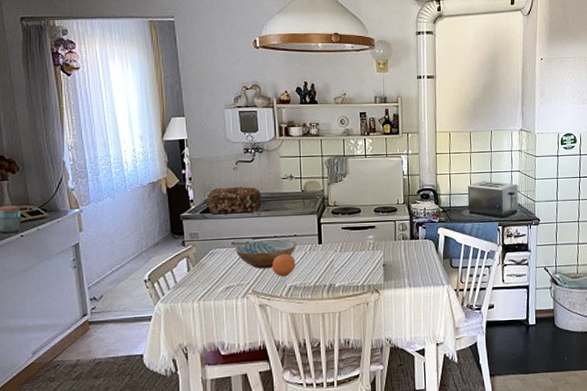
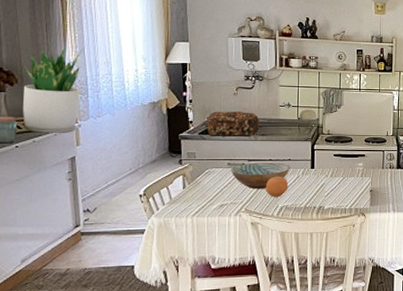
planter: none [23,131,80,221] -> present [23,47,82,133]

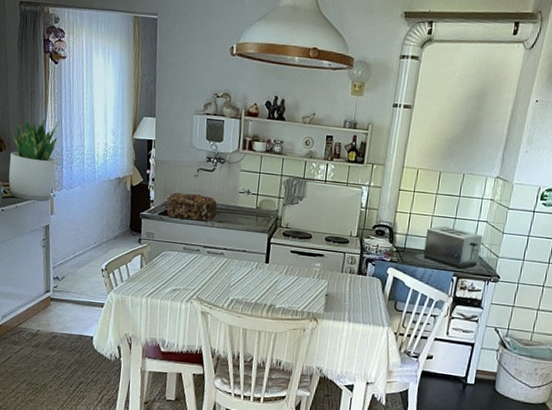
bowl: present [230,162,290,190] -> none [186,249,244,279]
fruit: present [265,176,289,197] -> none [217,266,241,289]

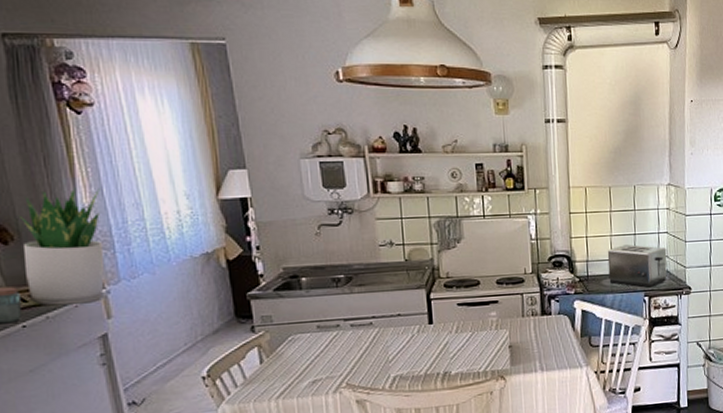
bread loaf: present [166,192,217,221] -> none [282,256,353,292]

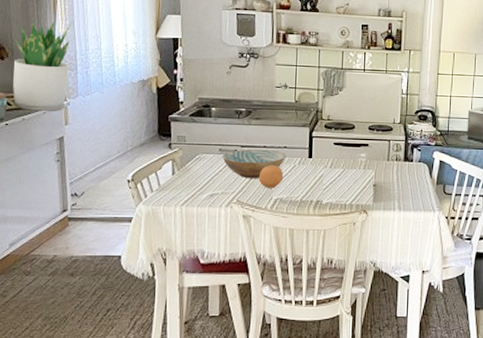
bowl: none [321,319,401,357] -> present [222,149,286,179]
fruit: none [370,337,401,365] -> present [258,165,284,188]

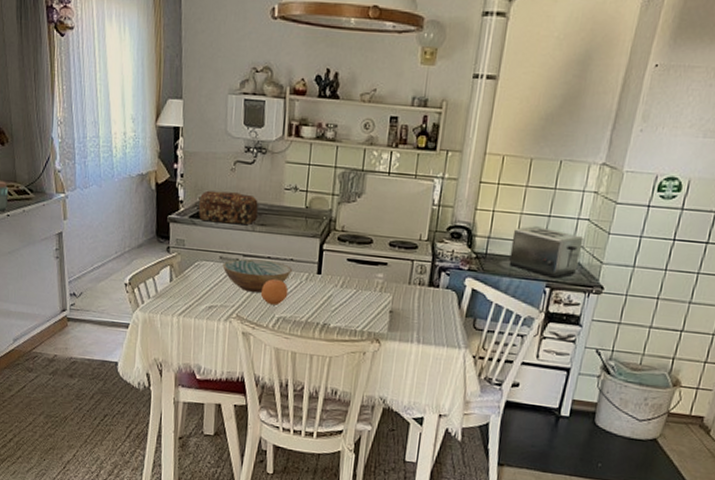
planter: present [13,20,72,111] -> none [13,102,70,204]
bread loaf: none [197,91,253,120] -> present [198,190,258,225]

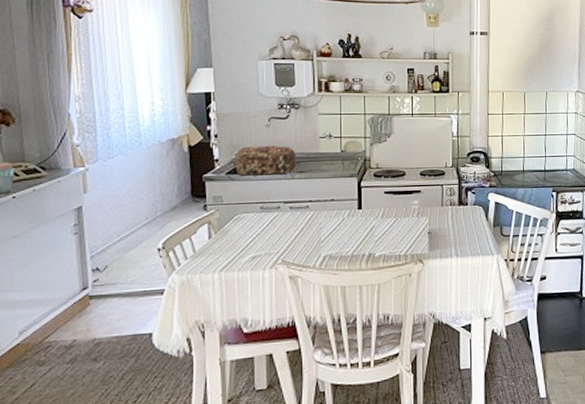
bowl: present [222,259,292,294] -> none [264,204,333,237]
fruit: present [260,278,289,305] -> none [304,219,332,245]
toaster: present [508,226,584,279] -> none [520,144,574,184]

